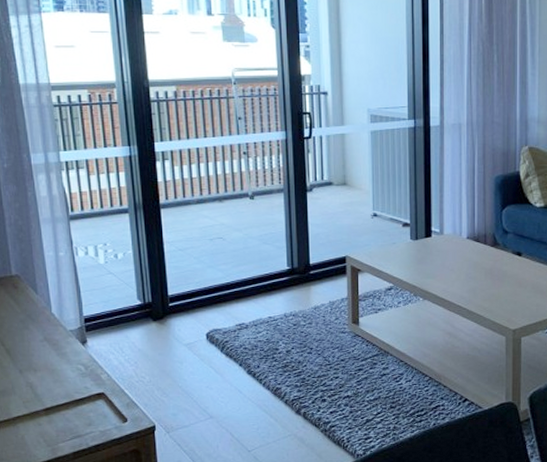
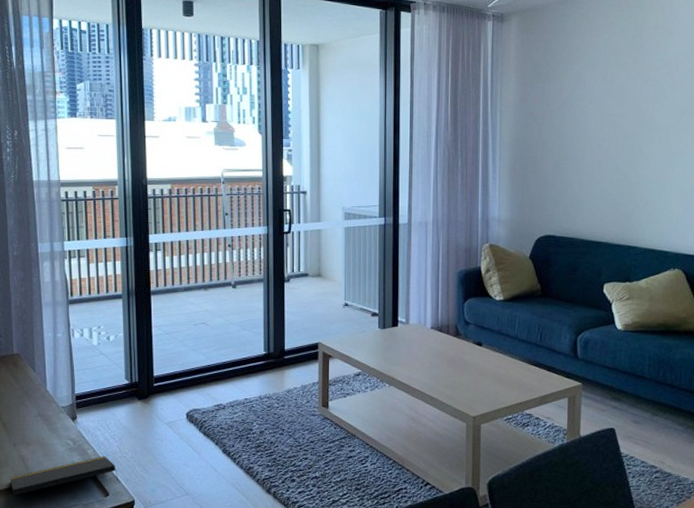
notepad: none [18,380,136,425] -> present [10,456,118,496]

